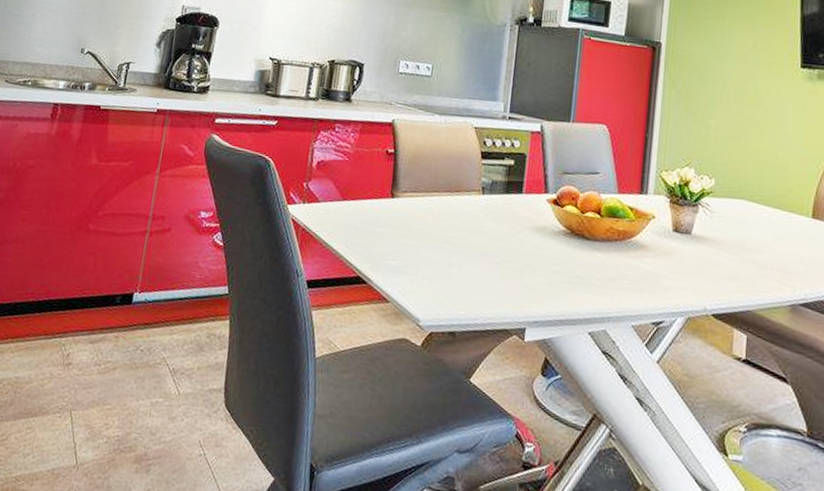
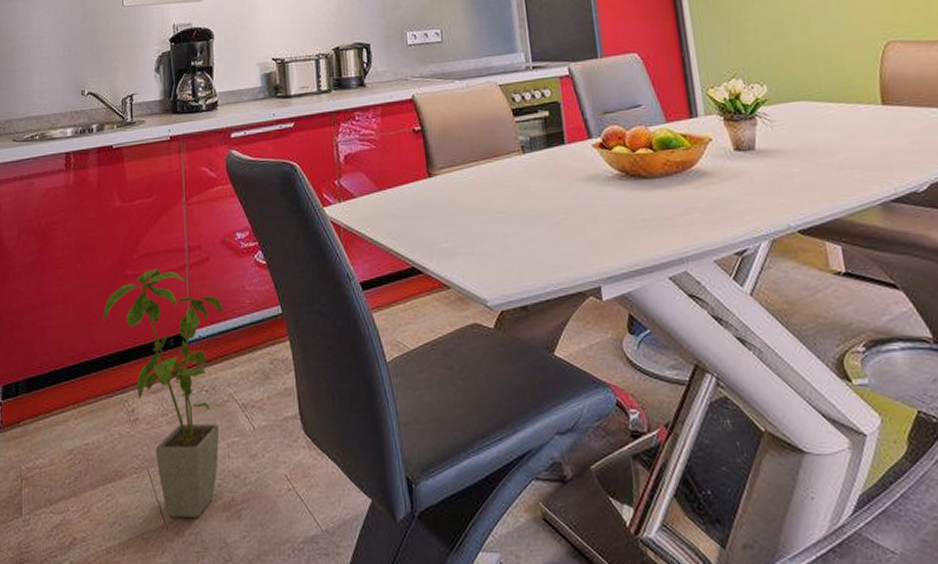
house plant: none [57,228,174,464] -> present [103,269,222,517]

